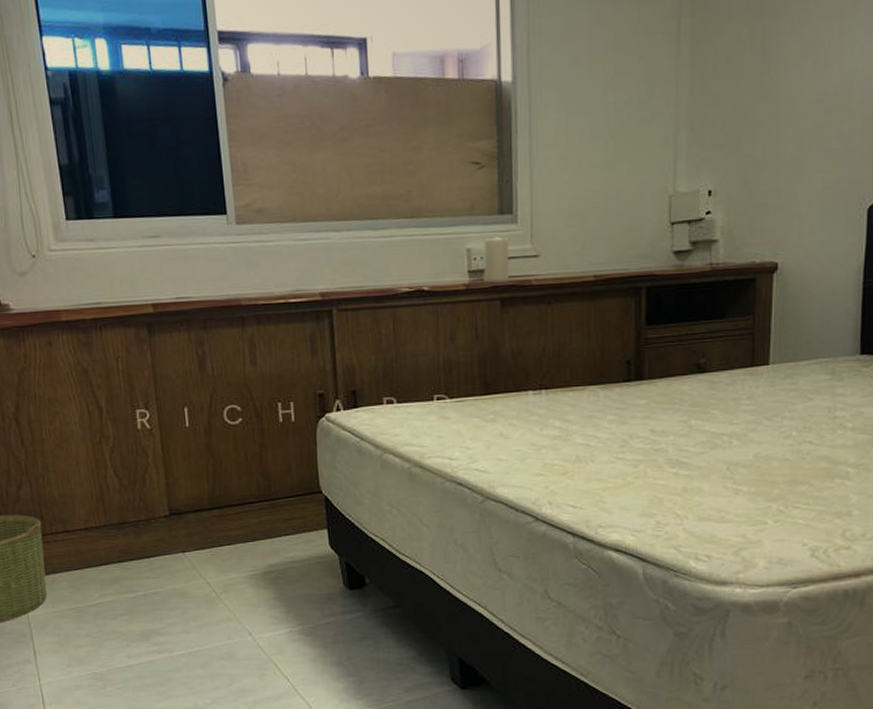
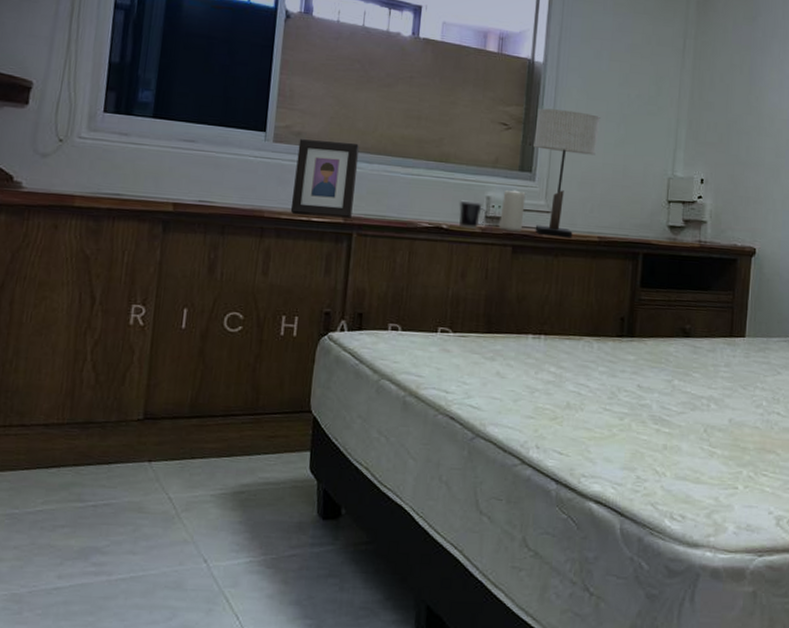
picture frame: none [262,212,329,298] -> present [290,139,360,219]
mug: none [437,255,470,287] -> present [458,200,487,229]
table lamp: none [511,133,585,283] -> present [533,108,601,238]

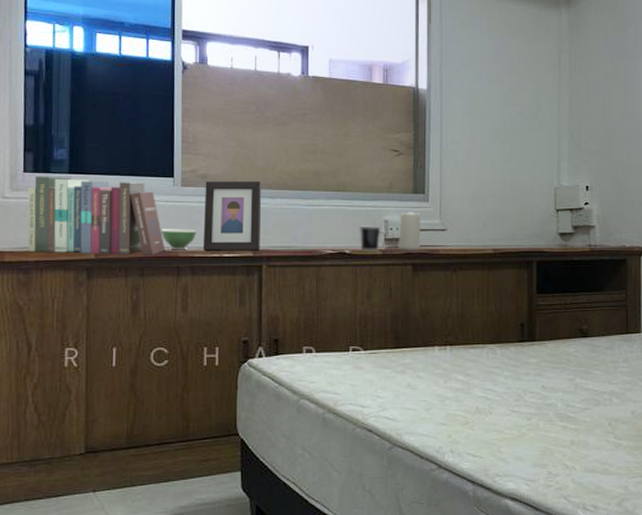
books: none [100,117,250,214] -> present [27,176,165,257]
bowl: none [246,185,287,210] -> present [160,229,198,250]
table lamp: present [533,108,601,238] -> none [424,132,486,253]

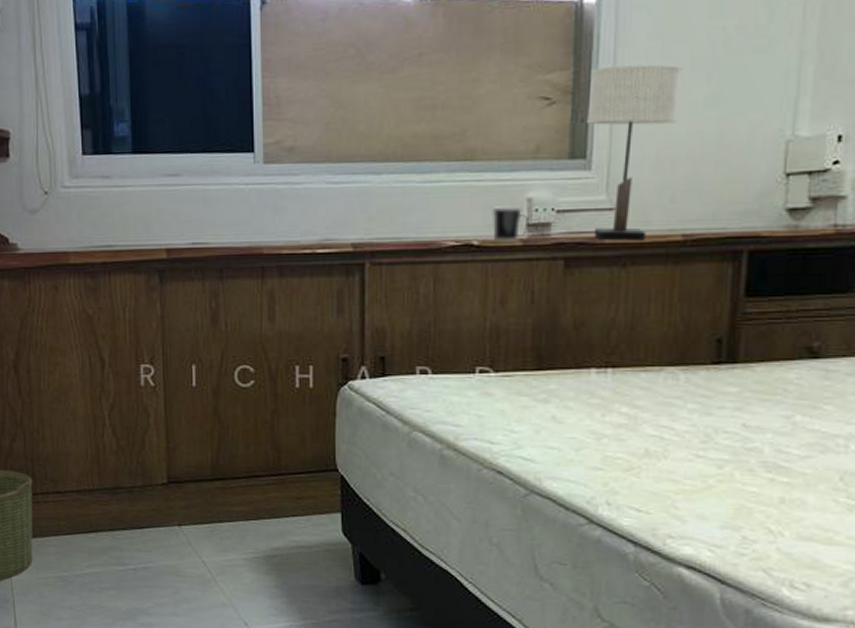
books: present [27,176,165,257] -> none [88,158,247,255]
bowl: present [160,229,198,250] -> none [241,218,285,246]
picture frame: present [202,181,262,251] -> none [291,152,364,247]
candle: present [397,212,421,251] -> none [544,185,579,241]
table lamp: none [424,132,486,253] -> present [587,64,682,241]

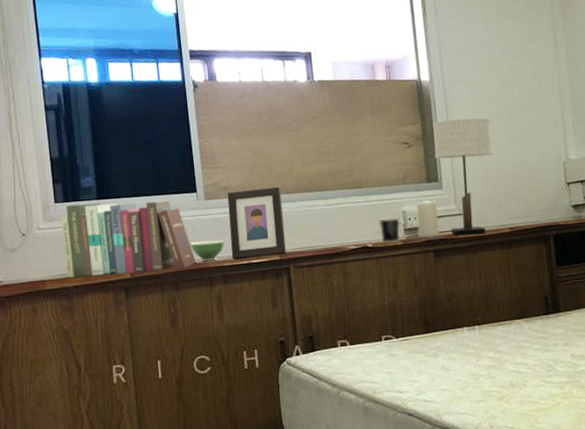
books: none [88,158,247,255] -> present [60,200,196,279]
bowl: none [241,218,285,246] -> present [190,239,225,262]
picture frame: none [291,152,364,247] -> present [227,187,286,260]
candle: none [544,185,579,241] -> present [416,200,439,240]

